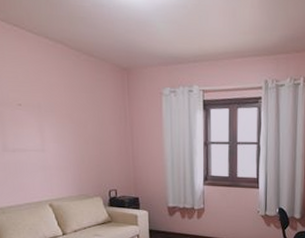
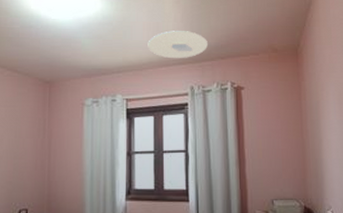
ceiling light: none [223,18,284,50] -> present [148,30,208,59]

